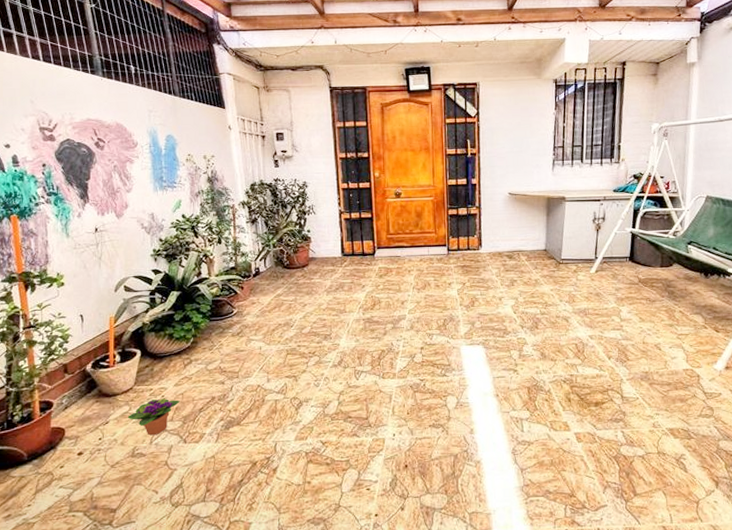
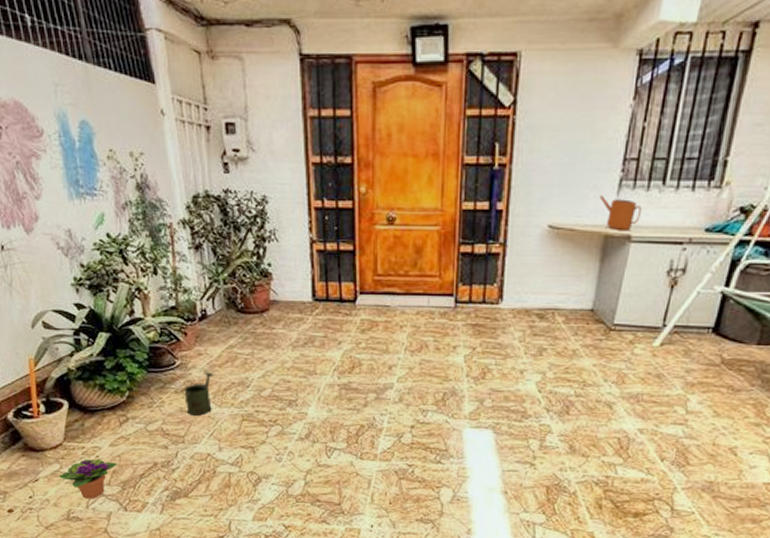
watering can: none [239,317,265,354] -> present [184,372,215,416]
watering can: none [541,171,570,194] -> present [599,196,643,230]

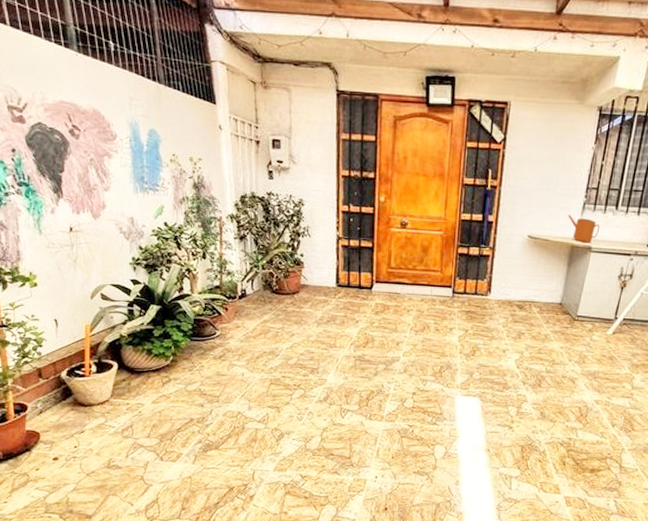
potted flower: present [58,458,117,499] -> none [103,414,157,450]
watering can: present [184,372,215,416] -> none [221,342,249,379]

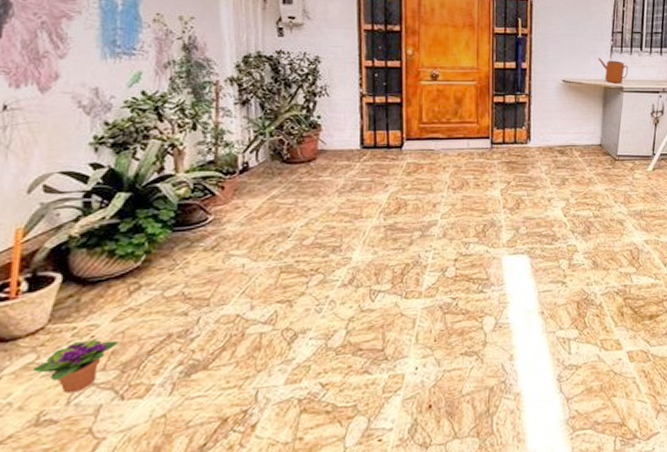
potted flower: none [103,414,157,450] -> present [32,339,119,394]

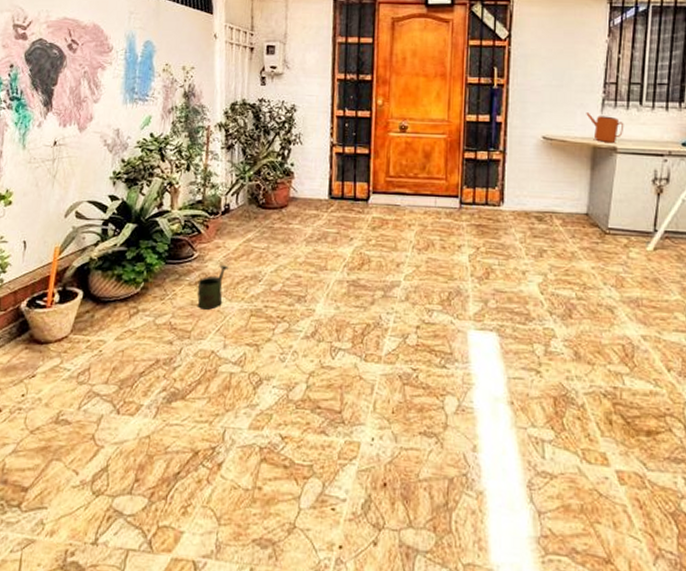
potted flower: present [32,339,119,394] -> none [57,353,119,400]
watering can: none [214,225,253,274] -> present [197,264,230,310]

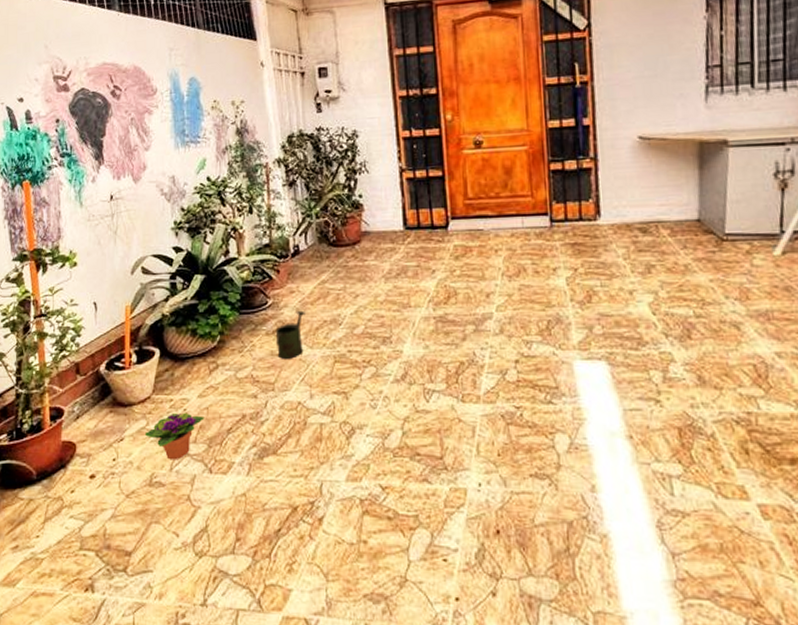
potted flower: none [57,353,119,400] -> present [144,412,205,460]
watering can: present [586,113,624,142] -> none [687,103,735,136]

